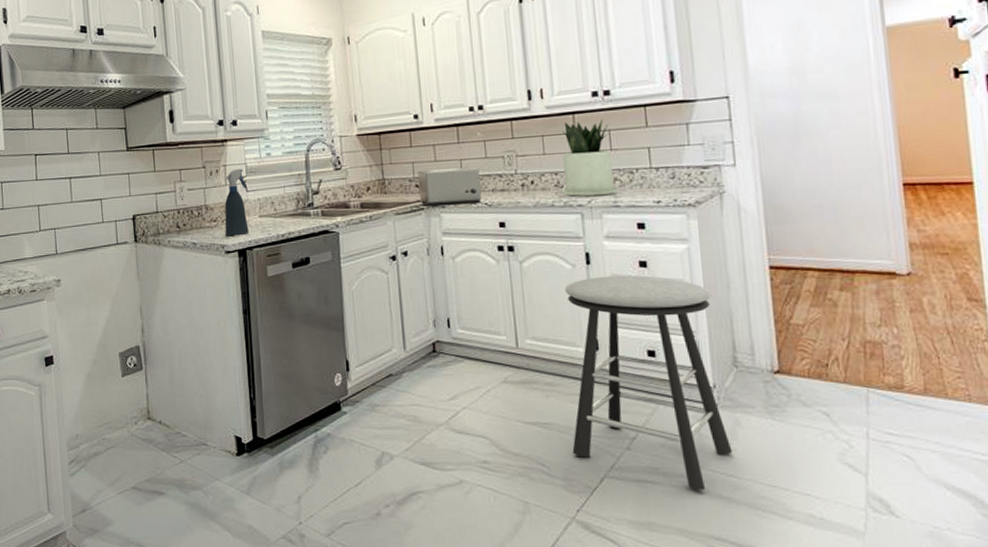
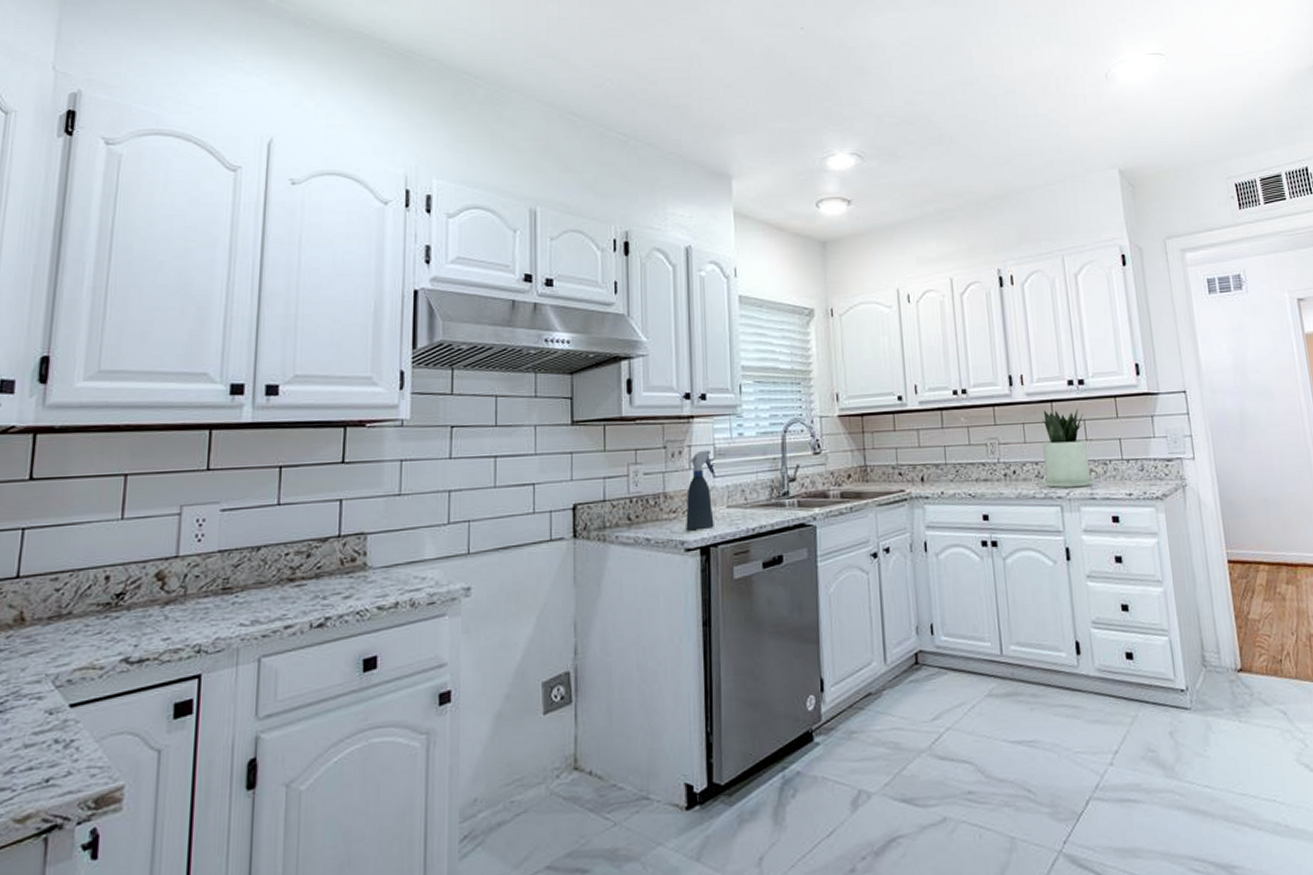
toaster: present [417,166,482,207] -> none [900,454,965,498]
stool: present [564,275,733,490] -> none [1046,571,1206,806]

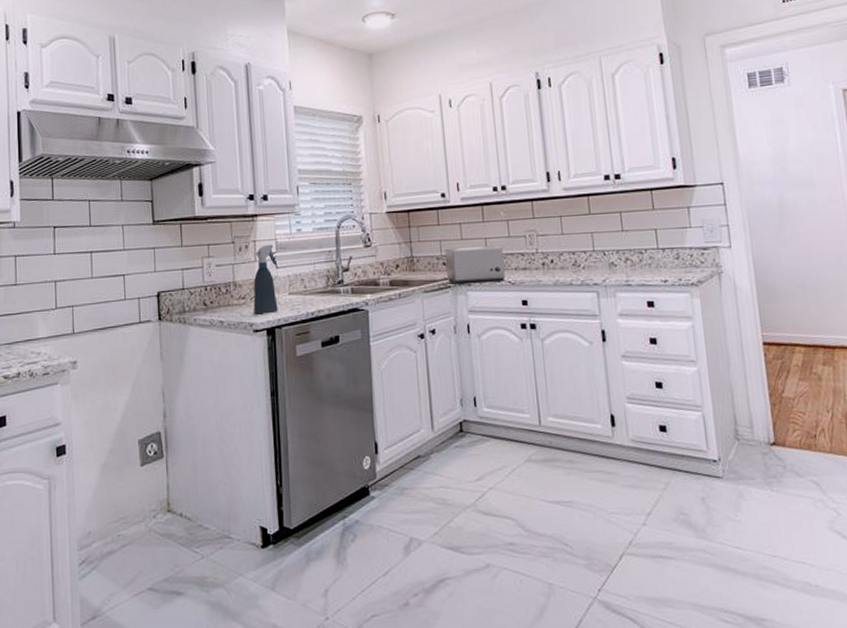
toaster: none [900,454,965,498] -> present [444,245,505,285]
planter: present [1041,409,1096,488] -> none [578,202,631,276]

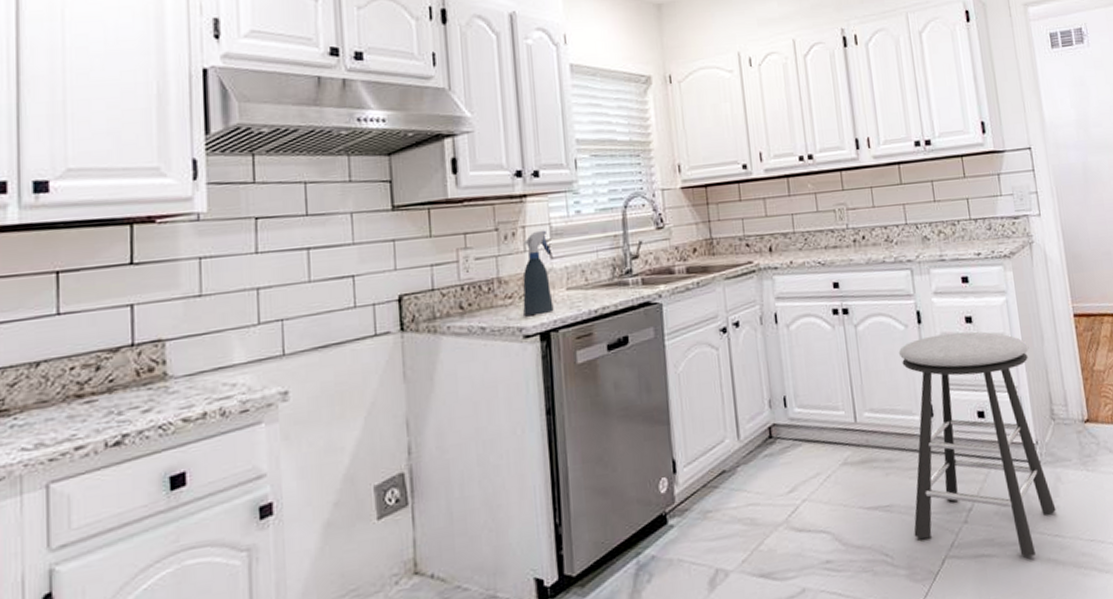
toaster: present [444,245,505,285] -> none [747,222,815,269]
stool: none [582,352,737,563] -> present [898,332,1056,557]

